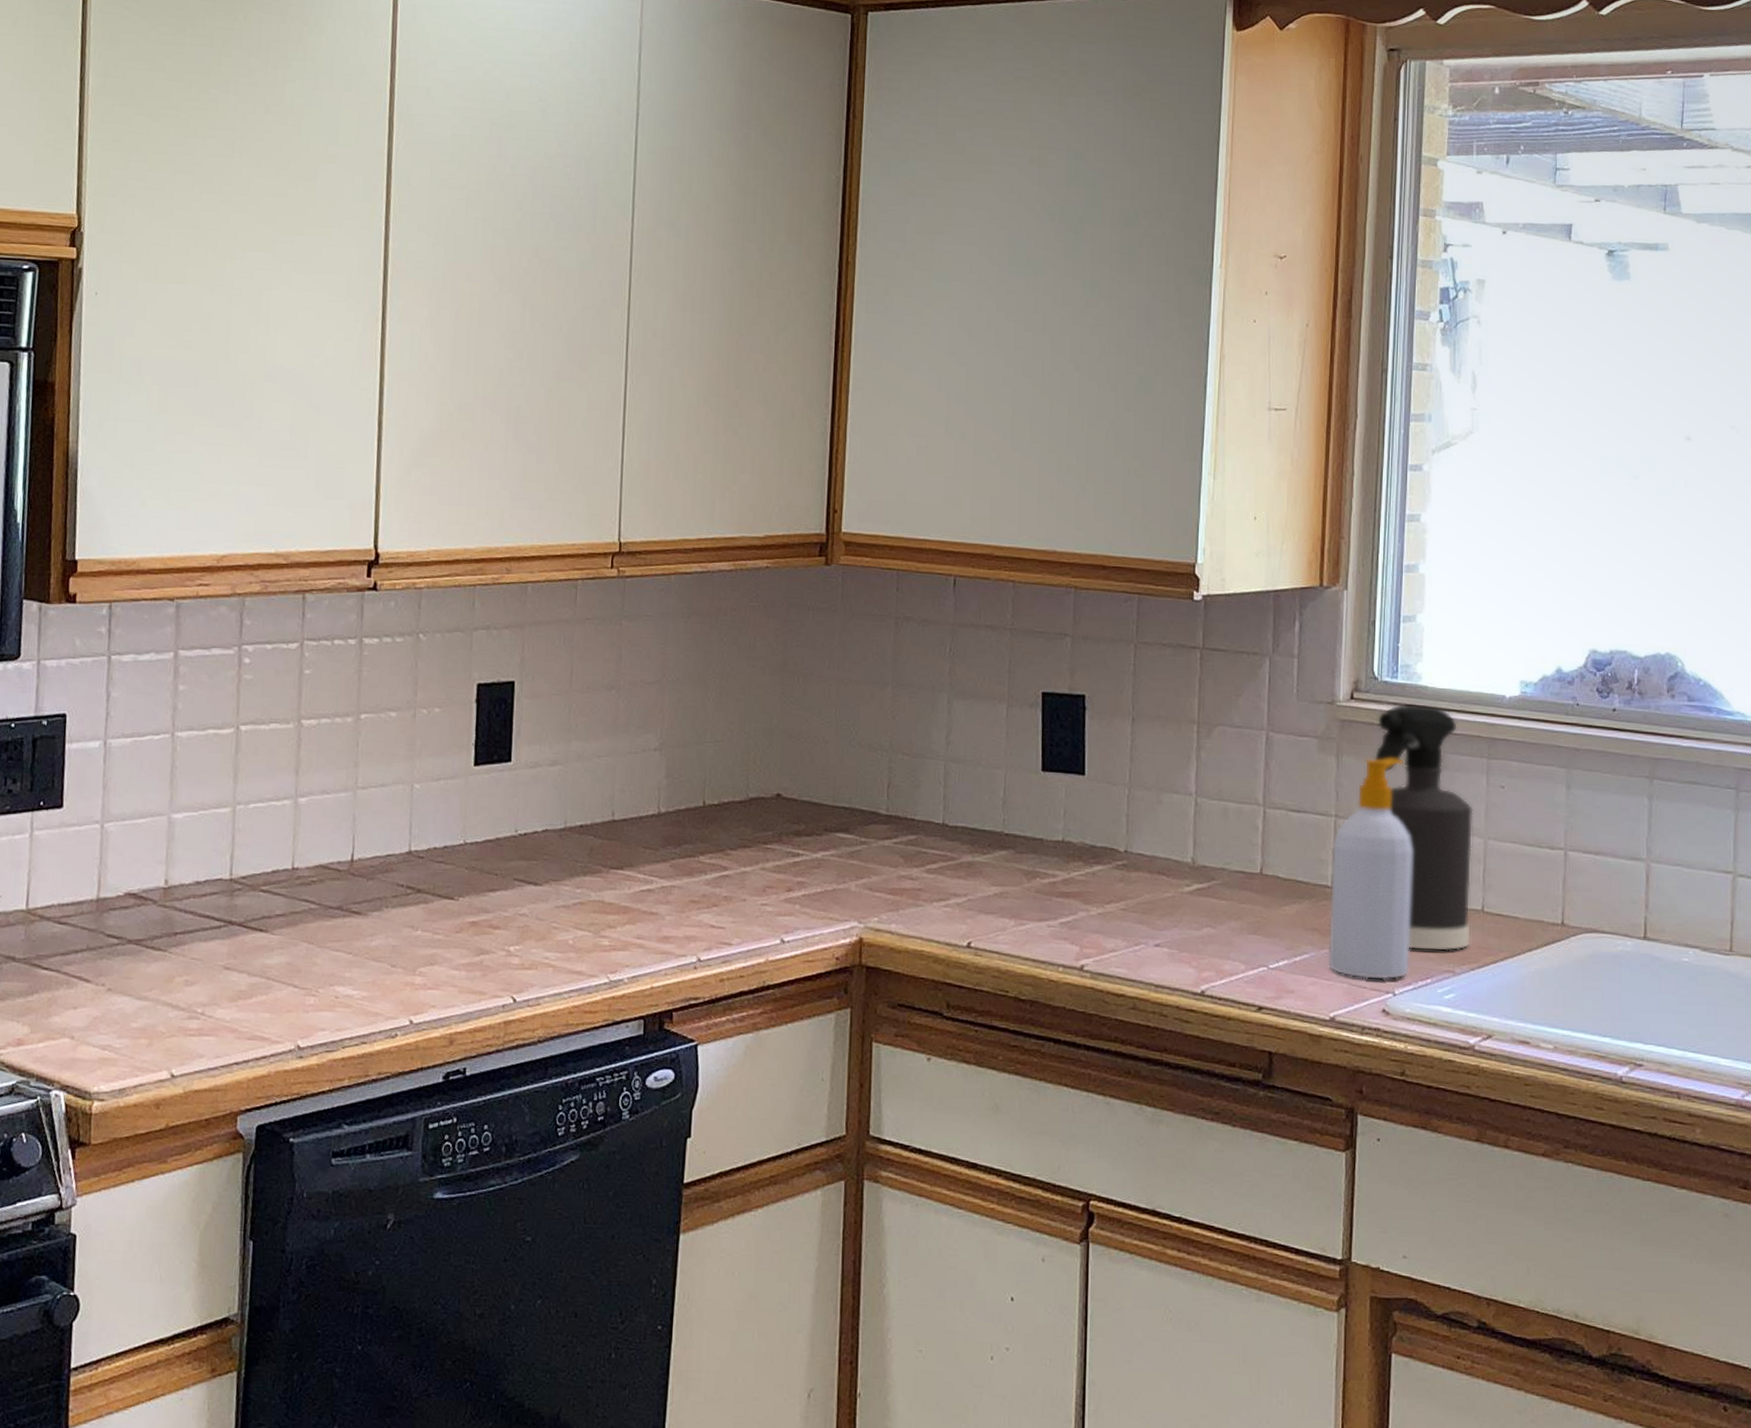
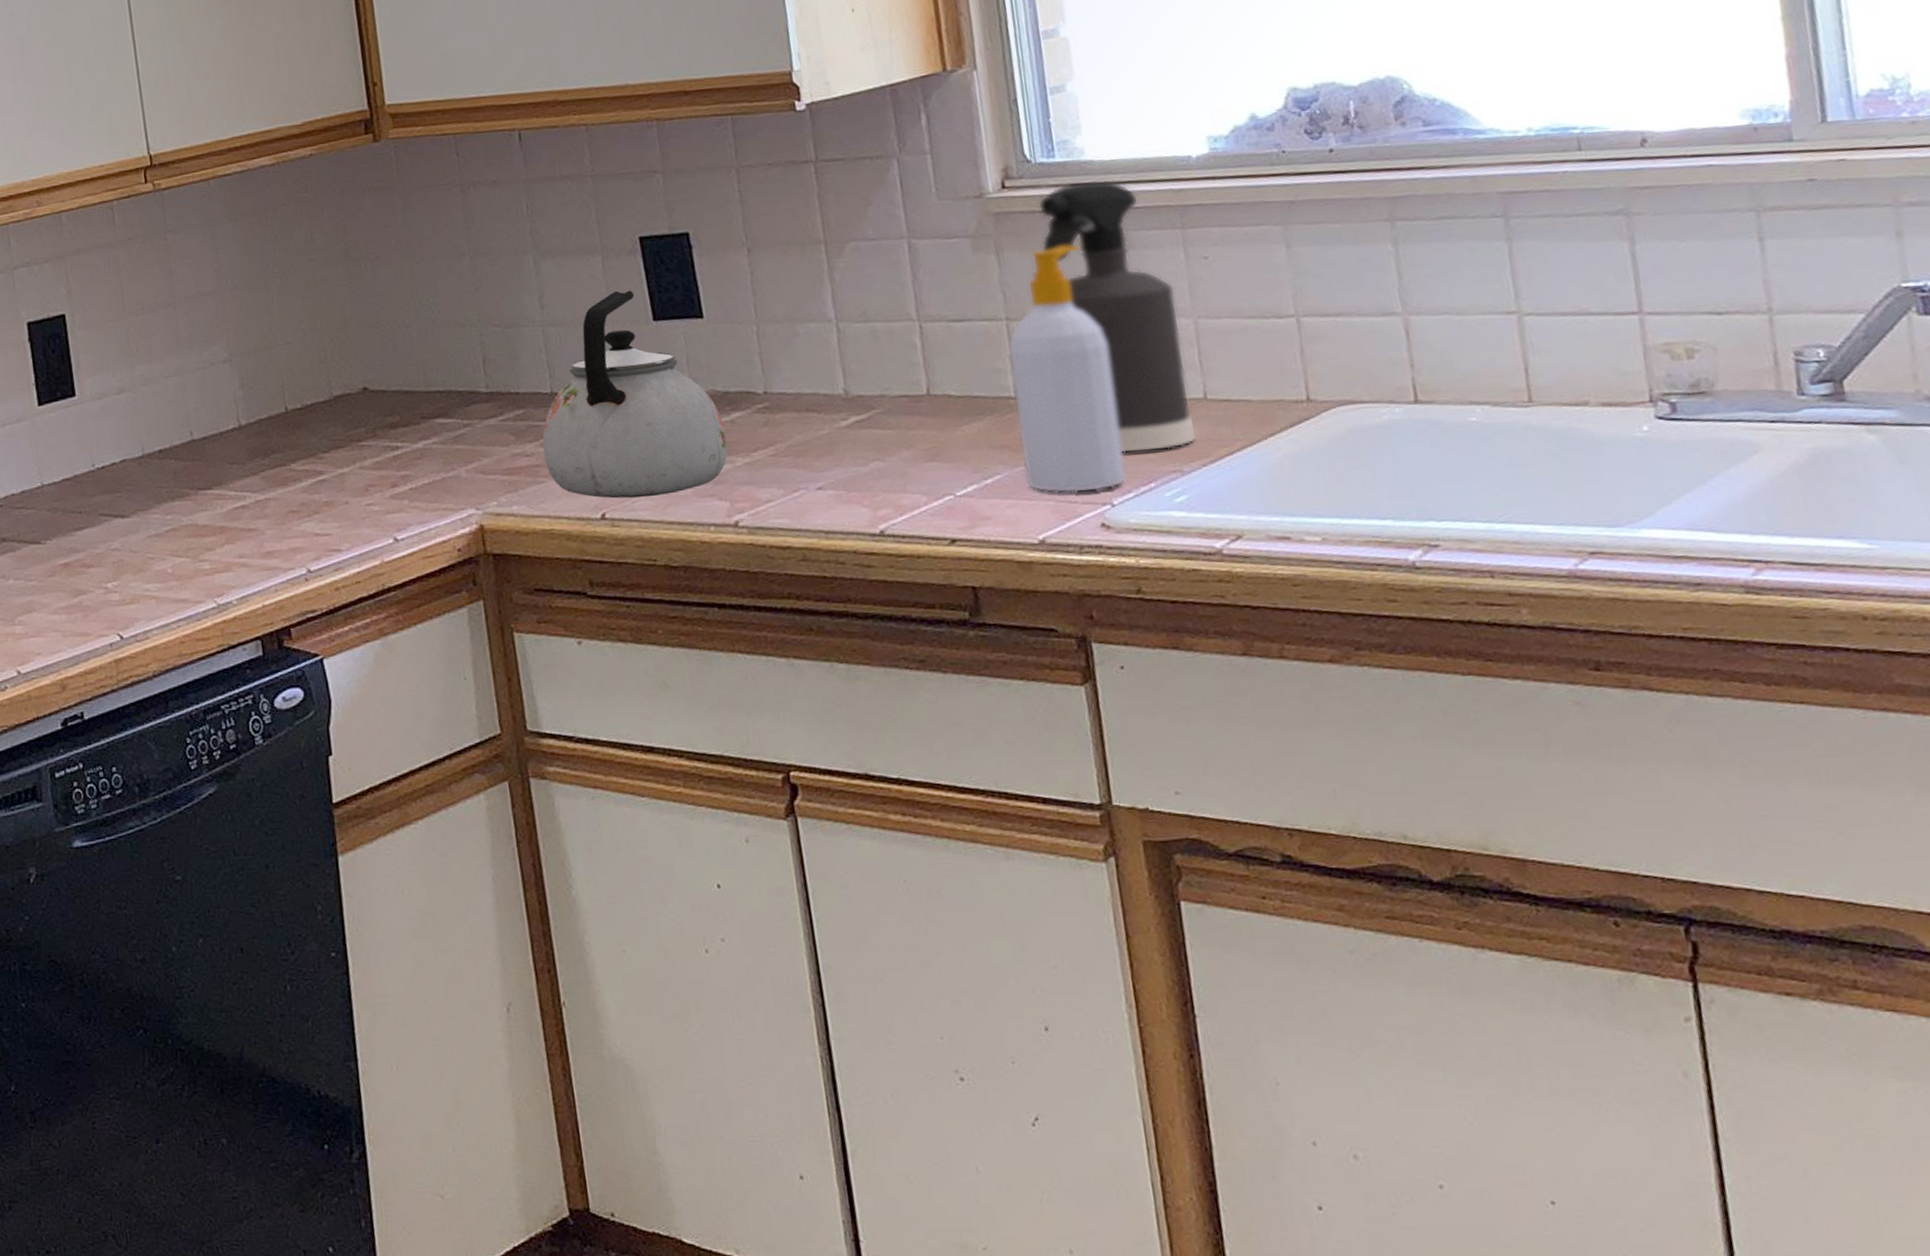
kettle: none [927,739,1086,932] -> present [542,290,728,499]

